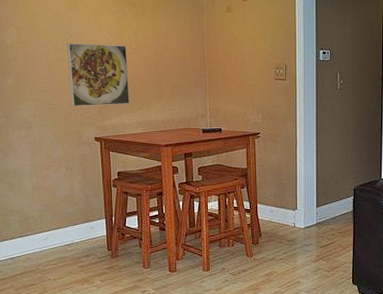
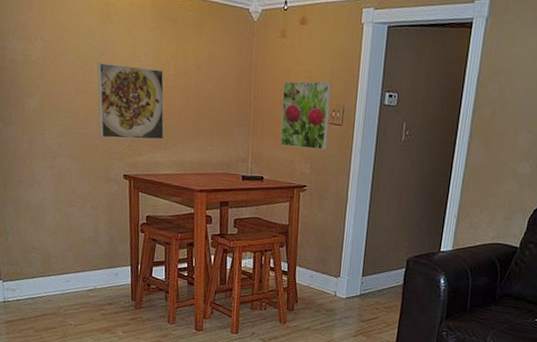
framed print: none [232,45,274,102] -> present [280,81,332,151]

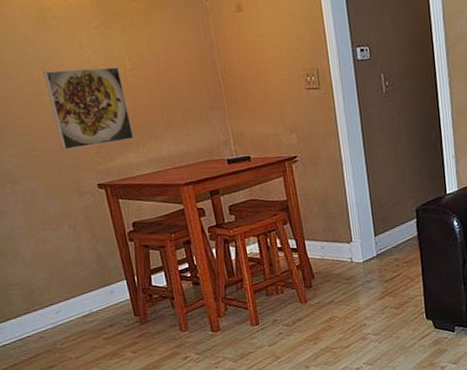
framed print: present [280,81,332,151] -> none [250,47,309,121]

